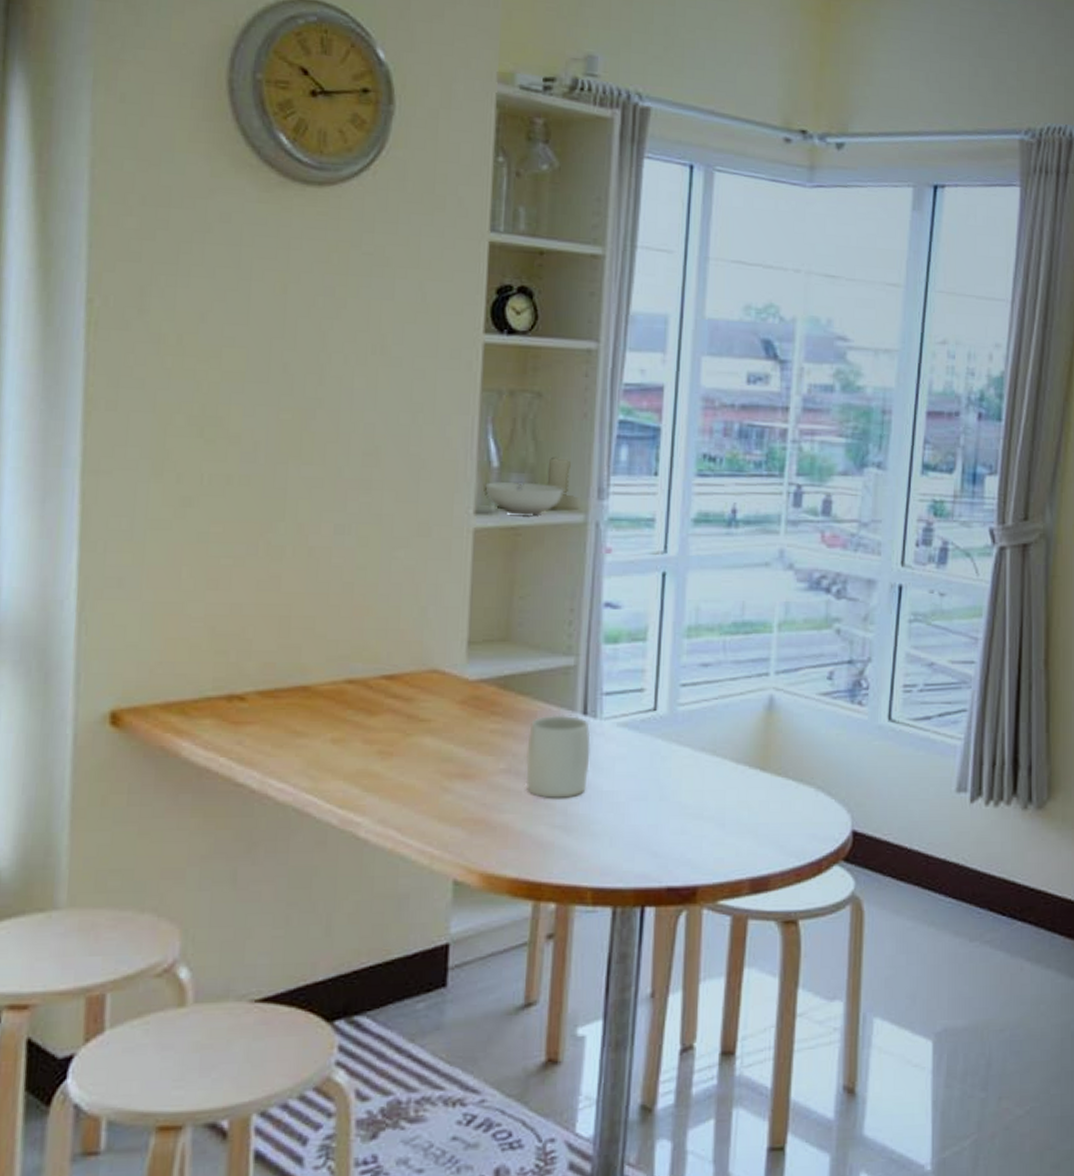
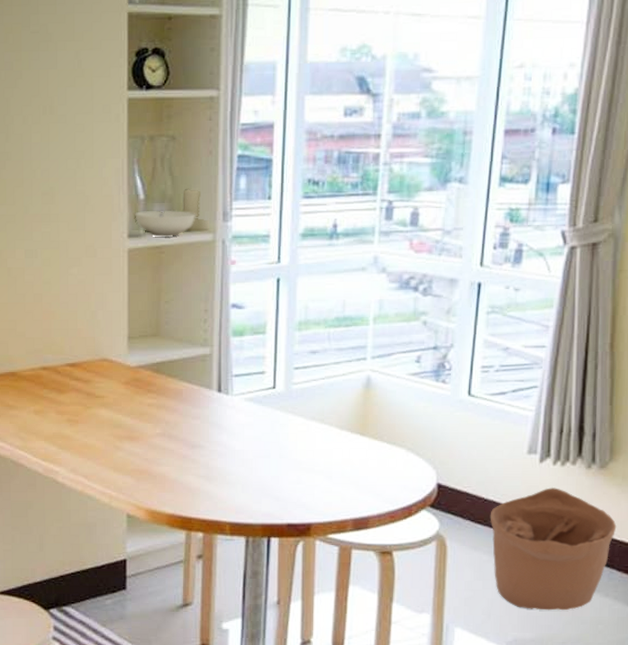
mug: present [525,715,591,798] -> none [176,392,225,455]
basket: none [914,833,1057,989] -> present [490,488,617,611]

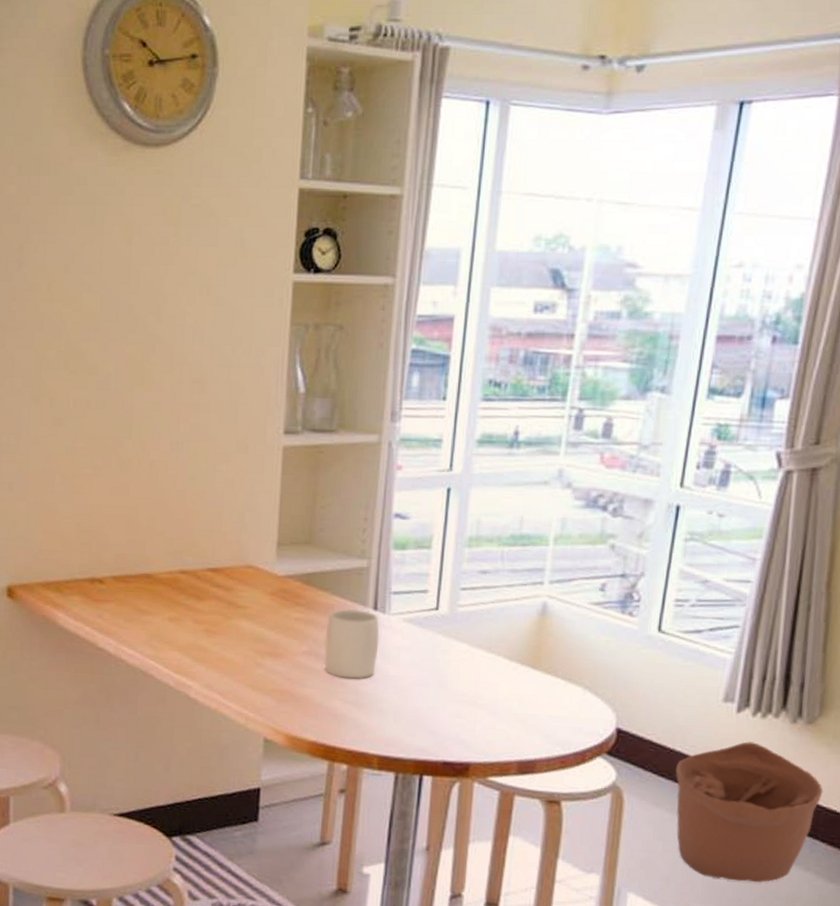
bowl: present [135,211,196,238] -> none [293,406,361,436]
mug: none [176,392,225,455] -> present [323,608,380,679]
candle: present [183,189,210,232] -> none [346,384,377,432]

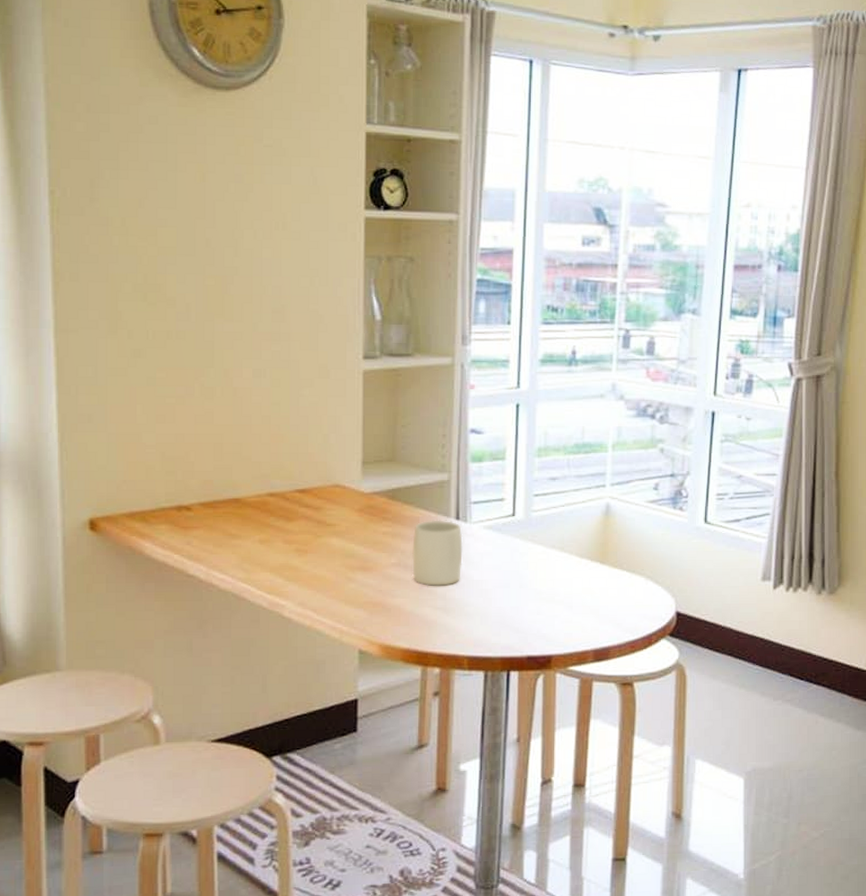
basket: present [675,742,824,883] -> none [727,614,846,738]

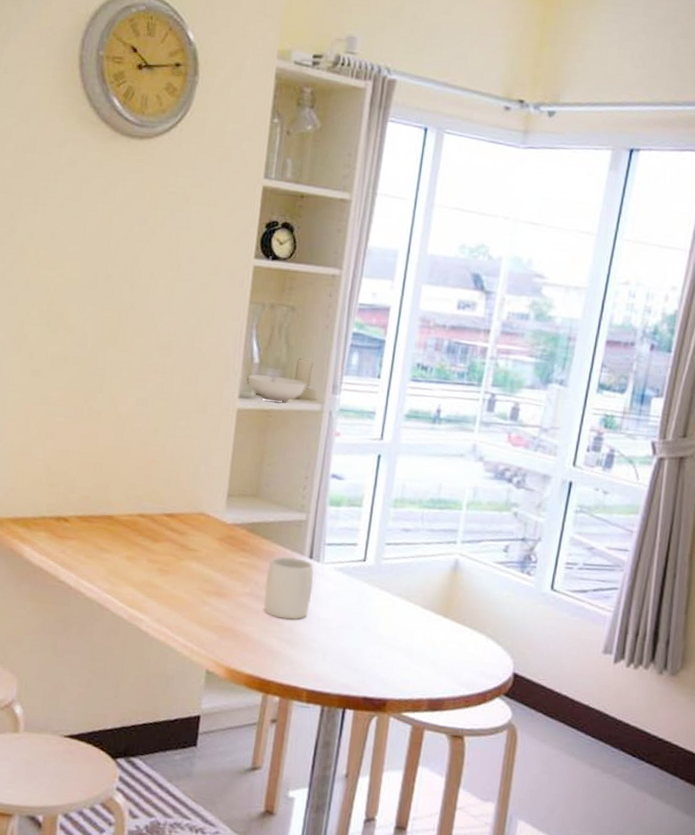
bowl: none [371,332,434,360] -> present [248,374,307,403]
candle: none [421,311,449,355] -> present [294,359,320,401]

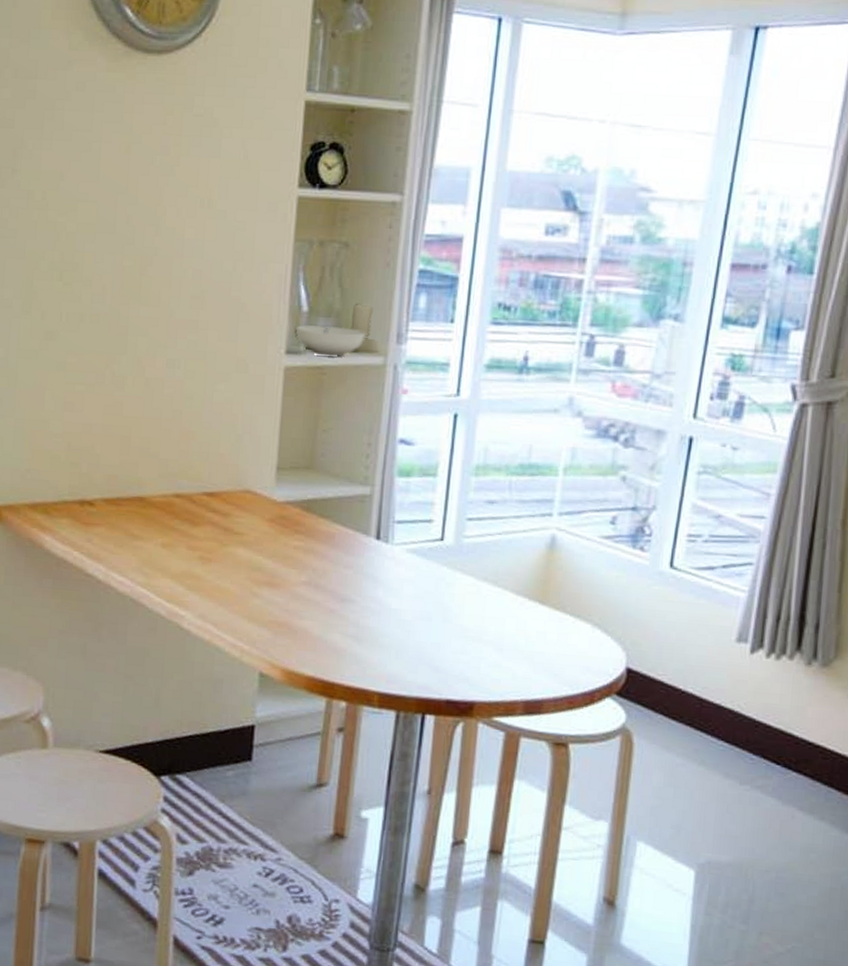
mug: present [263,556,314,620] -> none [323,537,383,612]

